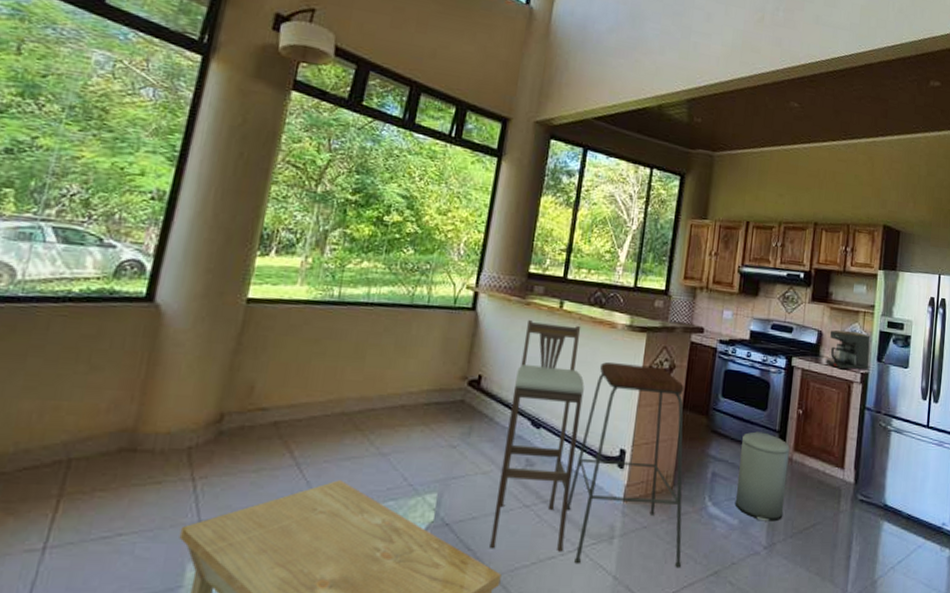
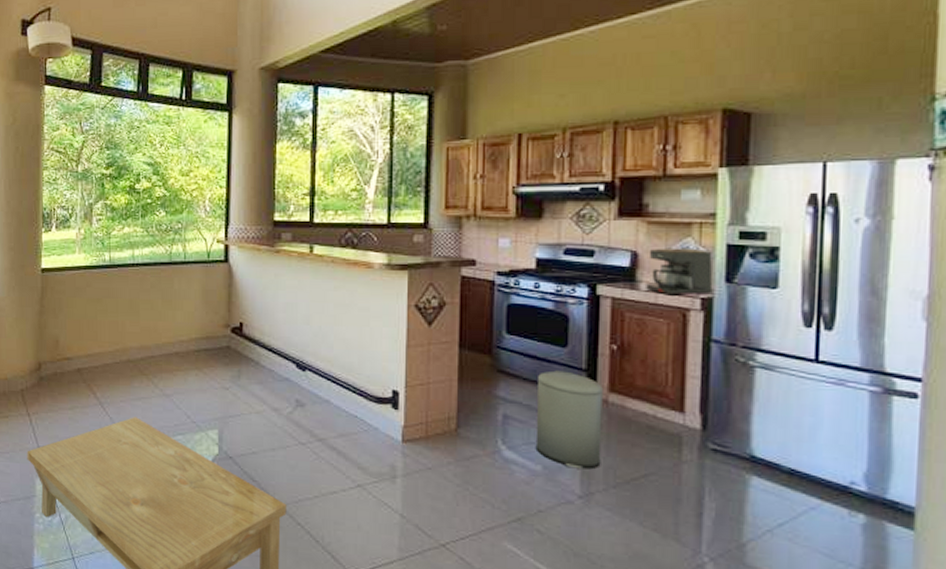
bar stool: present [490,319,585,552] -> none [272,266,346,488]
bar stool: present [566,362,684,567] -> none [342,304,477,511]

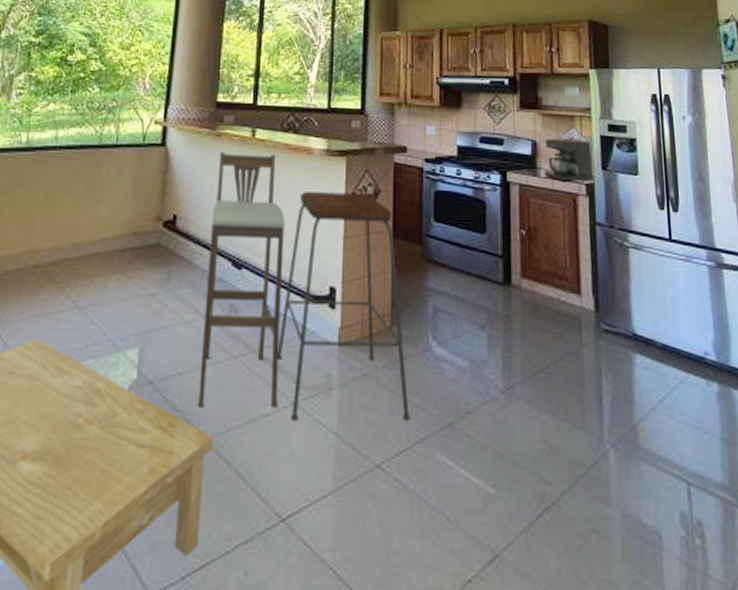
bar stool: none [272,266,346,488] -> present [198,151,285,408]
bar stool: none [342,304,477,511] -> present [277,192,411,420]
pedal bin: present [535,370,603,470] -> none [462,258,518,361]

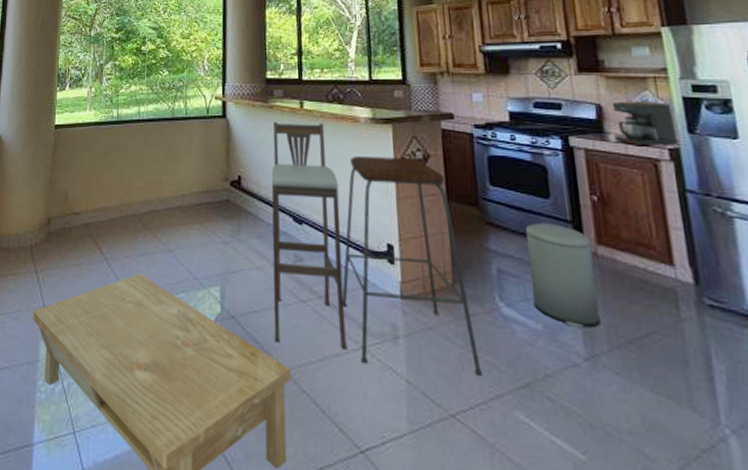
pedal bin: none [462,258,518,361] -> present [526,222,601,328]

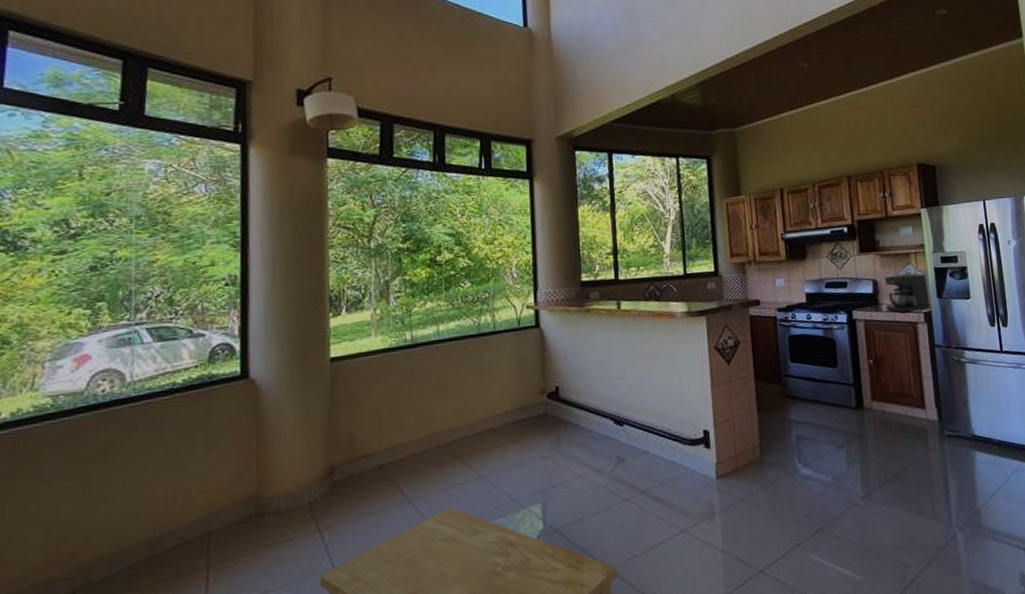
bar stool: present [271,121,347,350] -> none [590,321,669,545]
bar stool: present [342,157,483,375] -> none [663,346,785,545]
pedal bin: present [526,222,601,328] -> none [819,388,874,474]

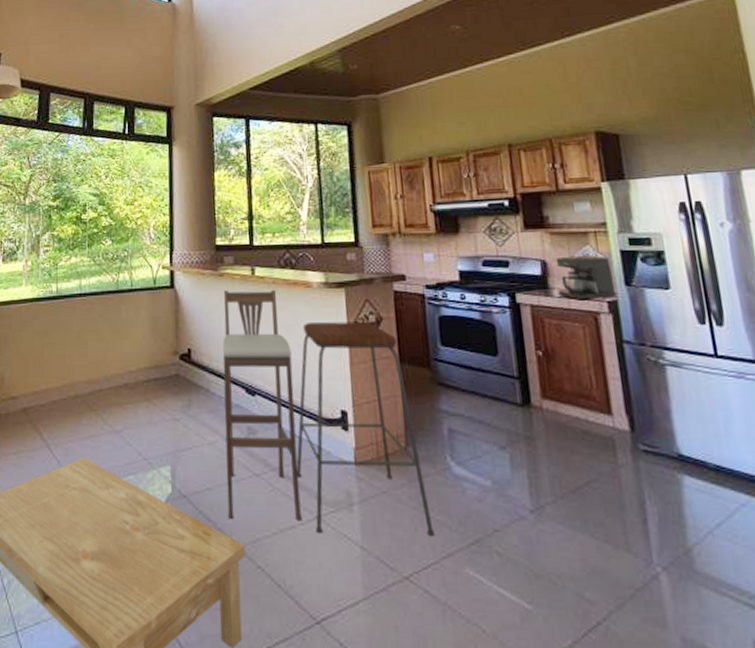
bar stool: none [590,321,669,545] -> present [222,289,302,521]
bar stool: none [663,346,785,545] -> present [296,321,435,535]

